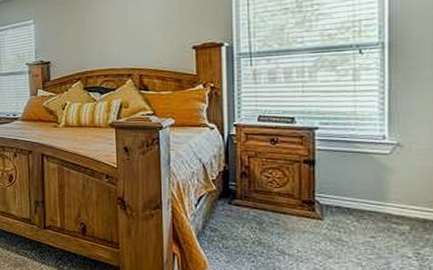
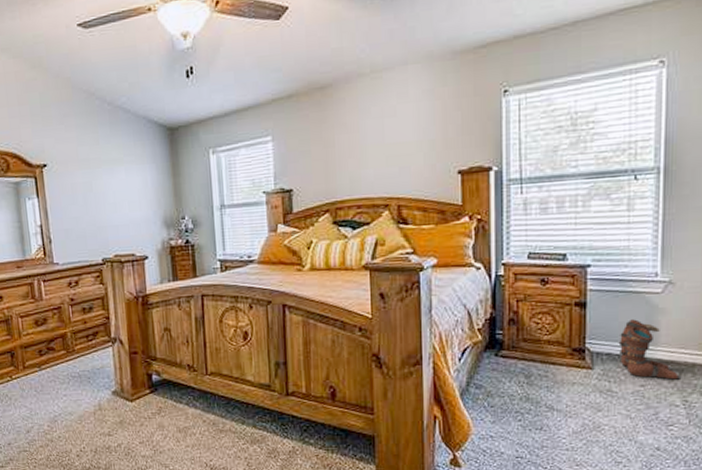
boots: none [347,177,410,233] -> present [618,319,679,380]

